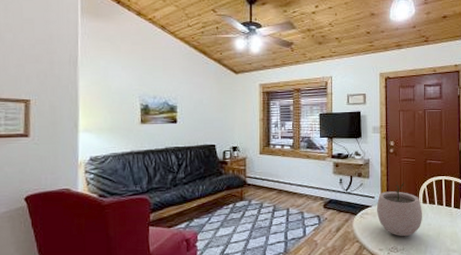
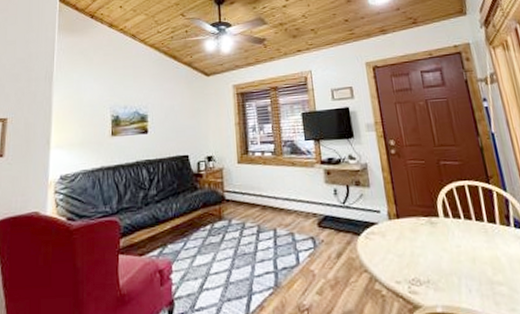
plant pot: present [376,181,422,237] -> none [384,189,448,264]

